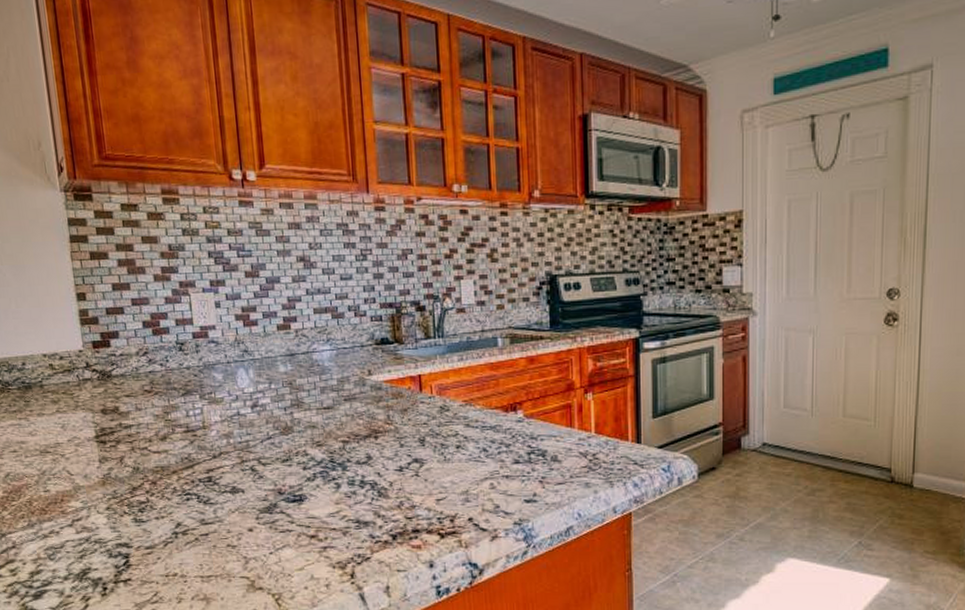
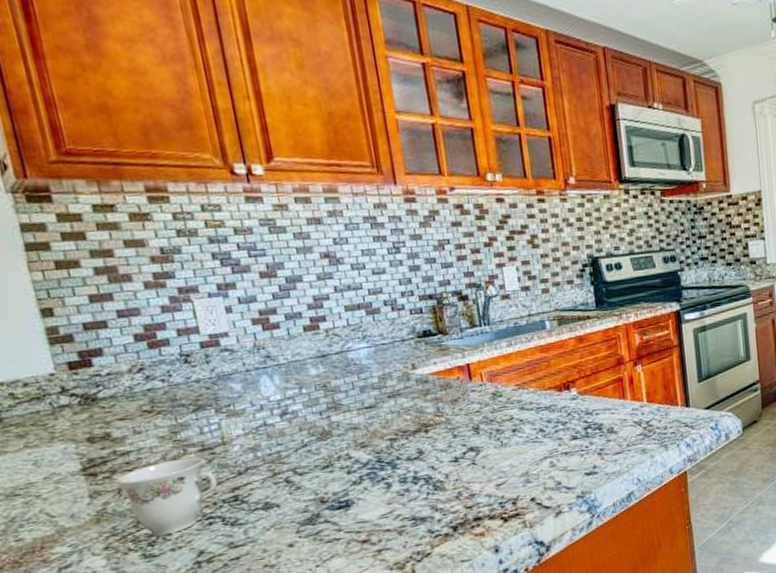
teacup: none [119,436,196,505] -> present [115,456,218,537]

